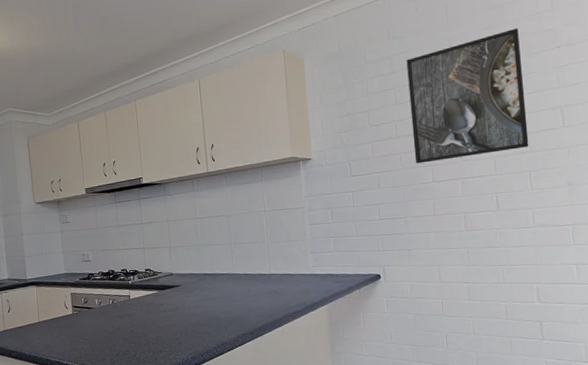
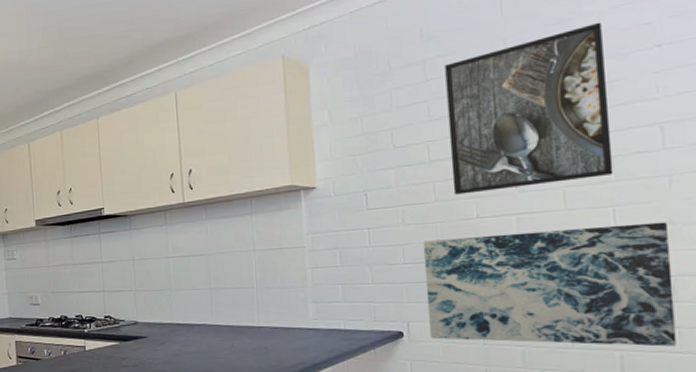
wall art: none [393,183,576,280] -> present [423,222,677,347]

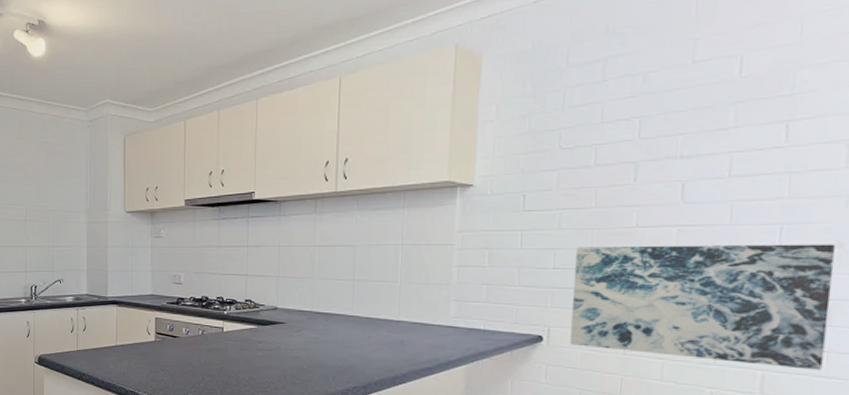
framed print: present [445,22,614,195] -> none [615,27,803,202]

